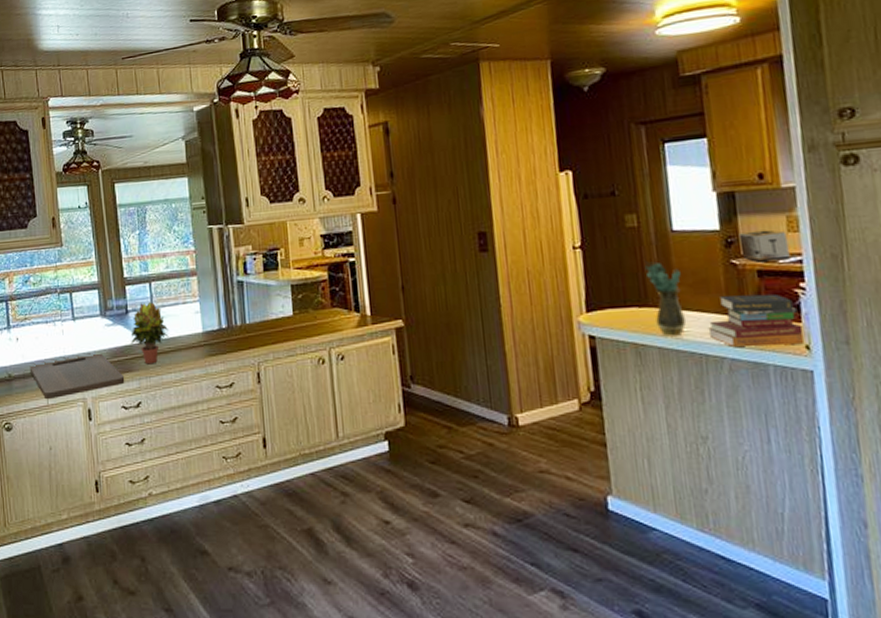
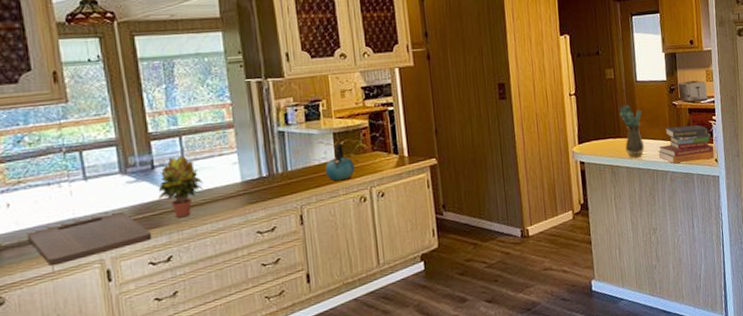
kettle: none [282,296,313,339] -> present [325,143,355,182]

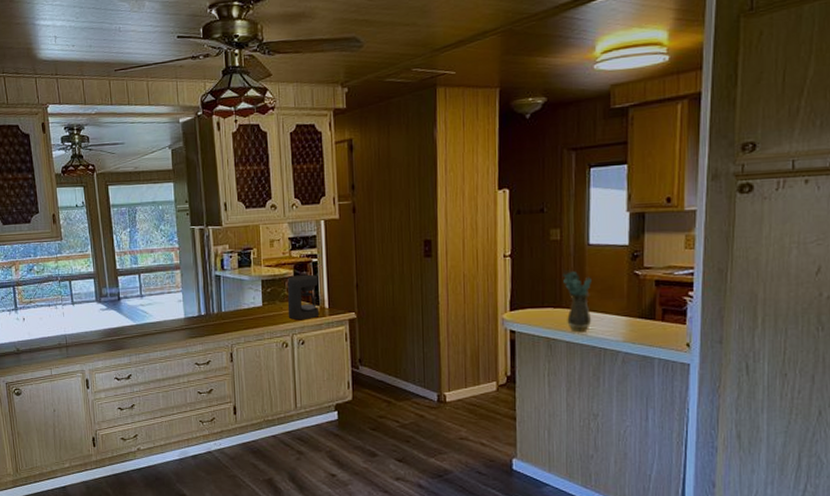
cutting board: present [26,210,152,267] -> none [35,332,118,371]
potted plant: present [158,155,204,218] -> none [122,290,156,344]
kettle: present [325,143,355,182] -> none [253,290,279,326]
coffee maker: none [362,123,399,173] -> present [287,274,320,321]
books: present [658,124,715,164] -> none [609,300,686,344]
toaster: present [677,80,708,104] -> none [644,246,684,275]

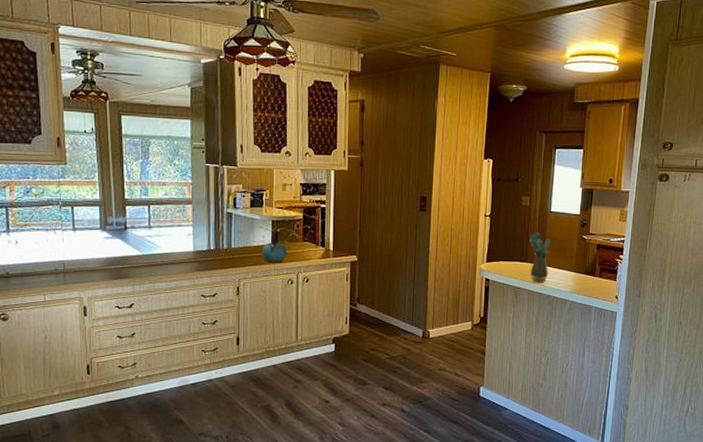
kettle: none [253,290,279,326] -> present [261,230,287,263]
coffee maker: present [287,274,320,321] -> none [295,218,325,260]

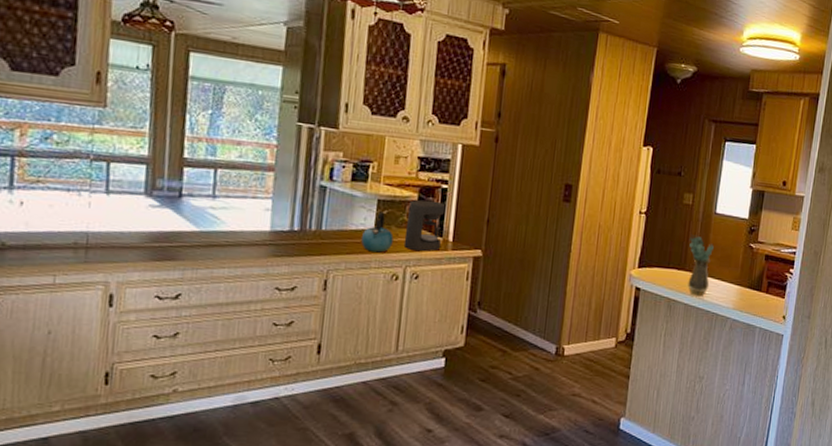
coffee maker: none [295,218,325,260] -> present [403,199,446,252]

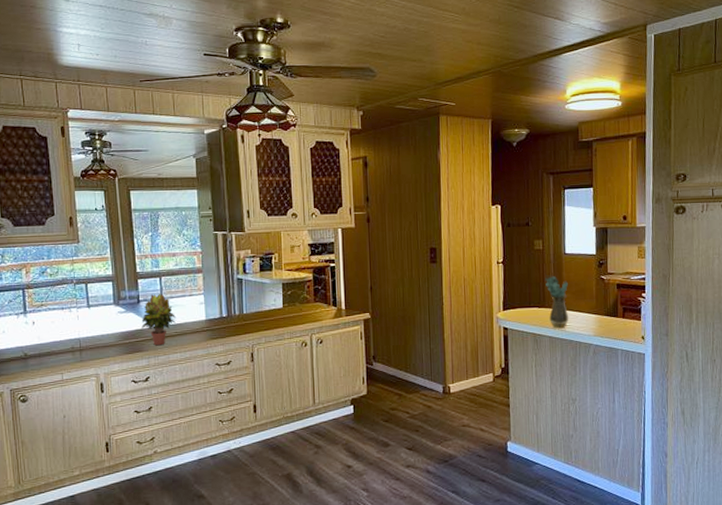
potted plant: none [180,188,231,256] -> present [141,293,177,346]
kettle: present [360,211,394,253] -> none [273,292,299,326]
coffee maker: present [403,199,446,252] -> none [306,278,337,321]

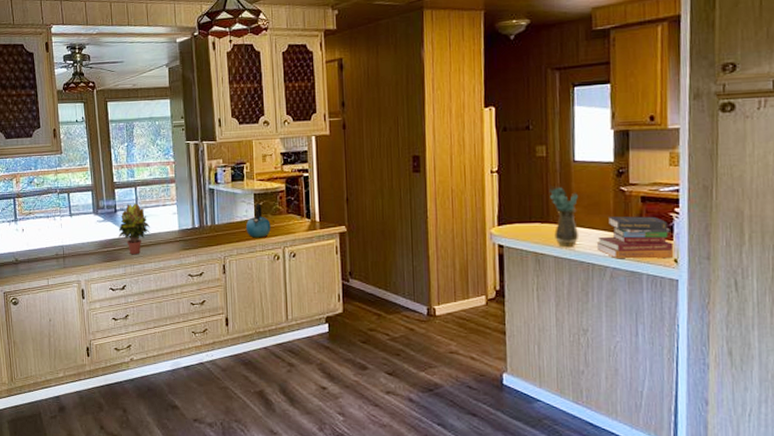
kettle: none [273,292,299,326] -> present [245,203,271,238]
books: none [582,300,642,338] -> present [596,216,674,259]

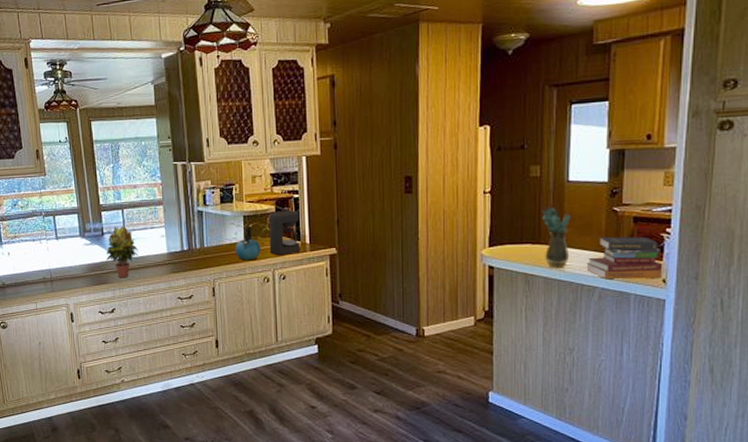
coffee maker: none [279,188,311,234] -> present [269,210,301,256]

